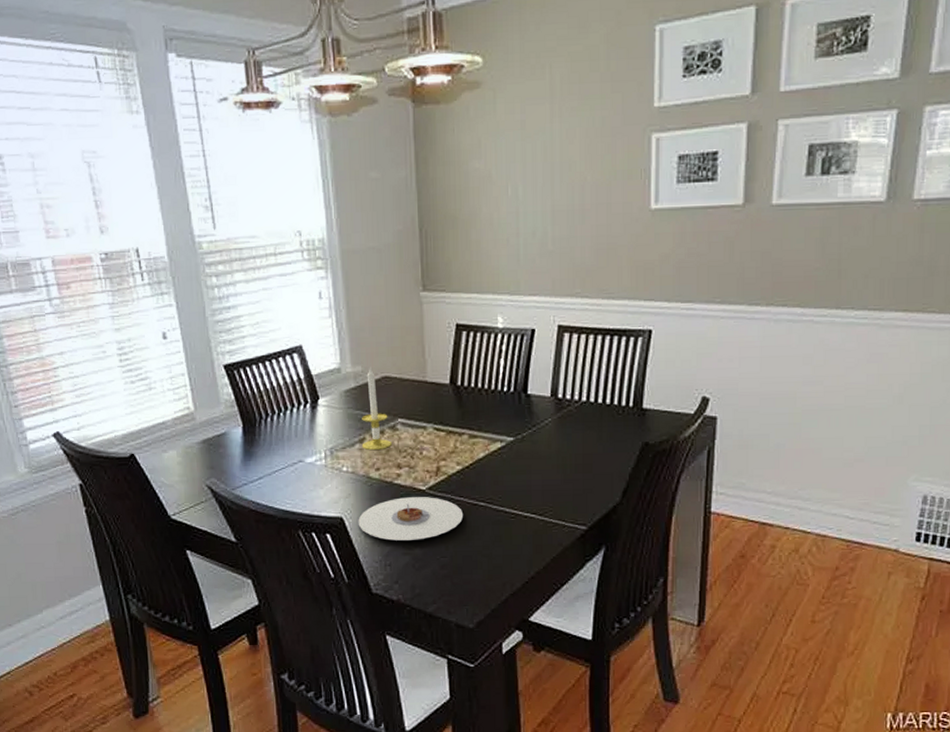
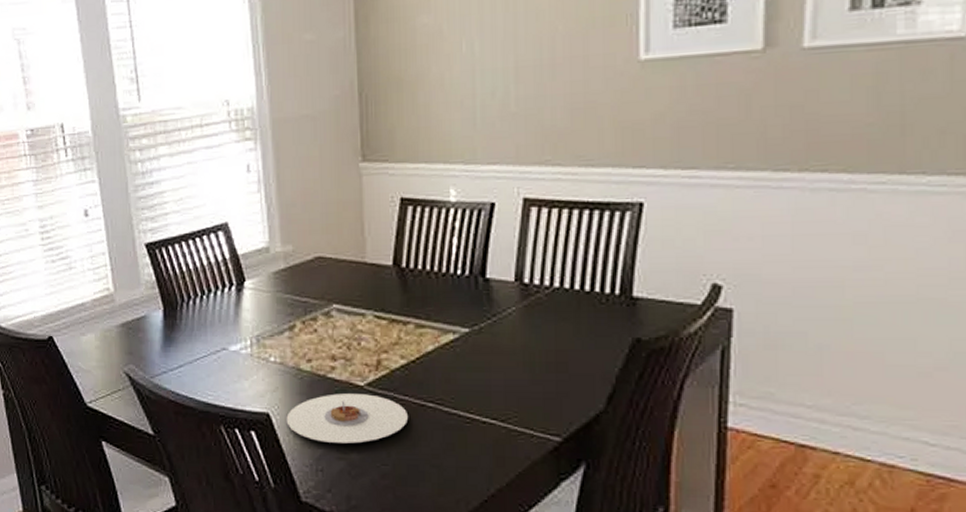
candle: present [361,366,393,451] -> none [291,245,327,340]

